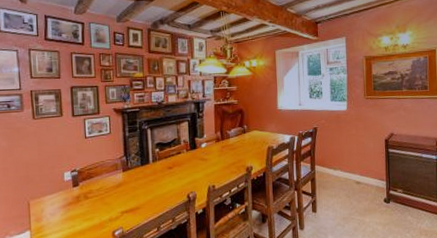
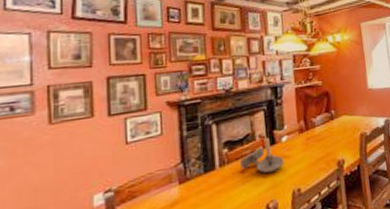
candlestick: none [168,143,203,170] -> present [240,137,285,173]

